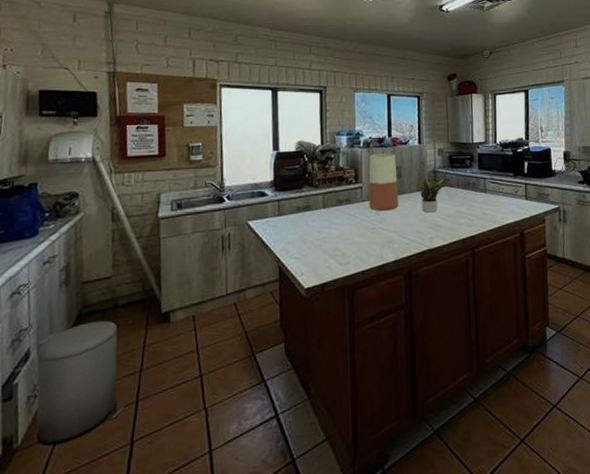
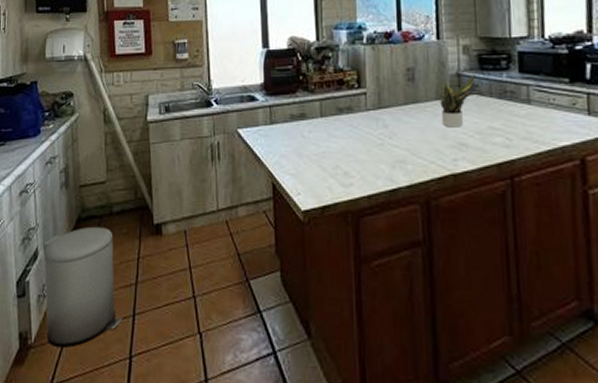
vase: present [369,153,399,211] -> none [374,51,413,123]

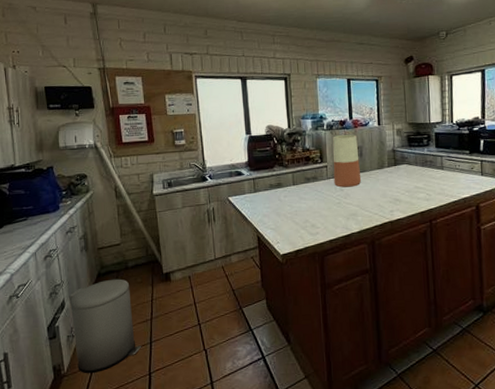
vase: none [374,51,413,123] -> present [333,135,362,188]
potted plant: present [440,74,475,128] -> none [381,149,405,189]

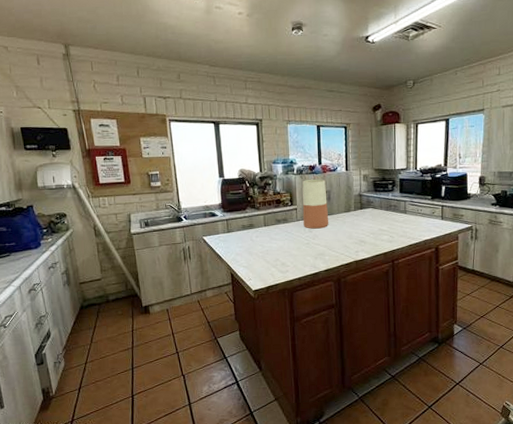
pedal bin: present [69,278,142,373] -> none [54,311,124,395]

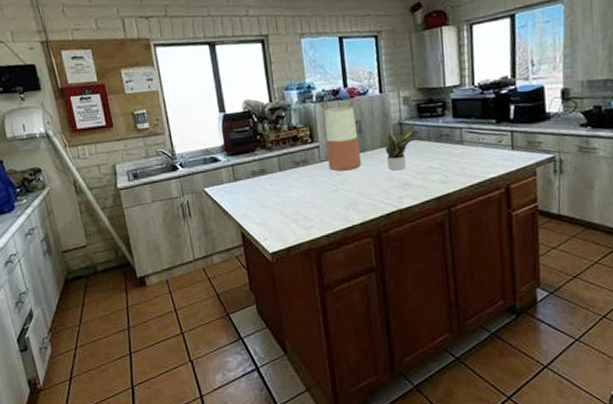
potted plant: none [347,194,371,231] -> present [385,122,415,171]

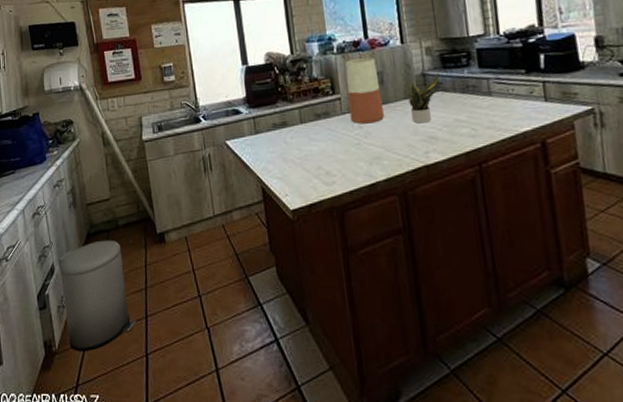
pedal bin: none [36,284,121,387] -> present [58,239,137,351]

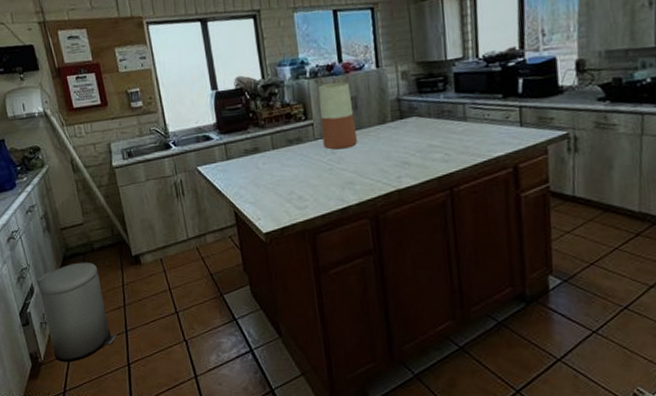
potted plant: present [408,72,439,124] -> none [382,97,414,149]

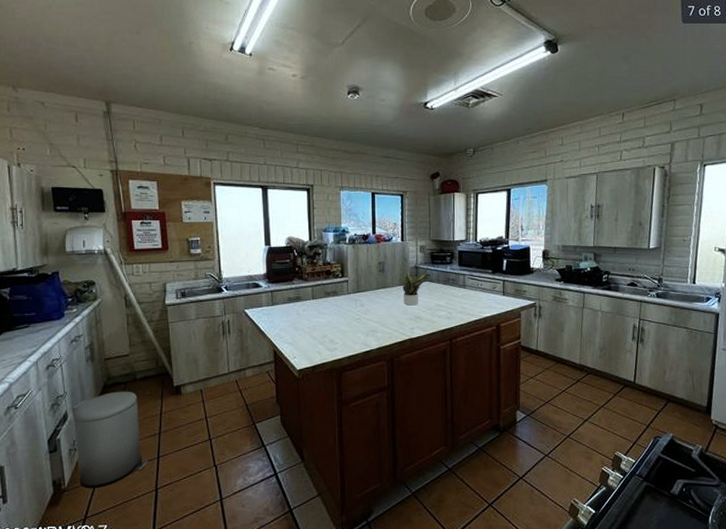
vase: present [318,82,358,150] -> none [354,250,383,303]
potted plant: none [382,97,414,149] -> present [402,266,428,306]

